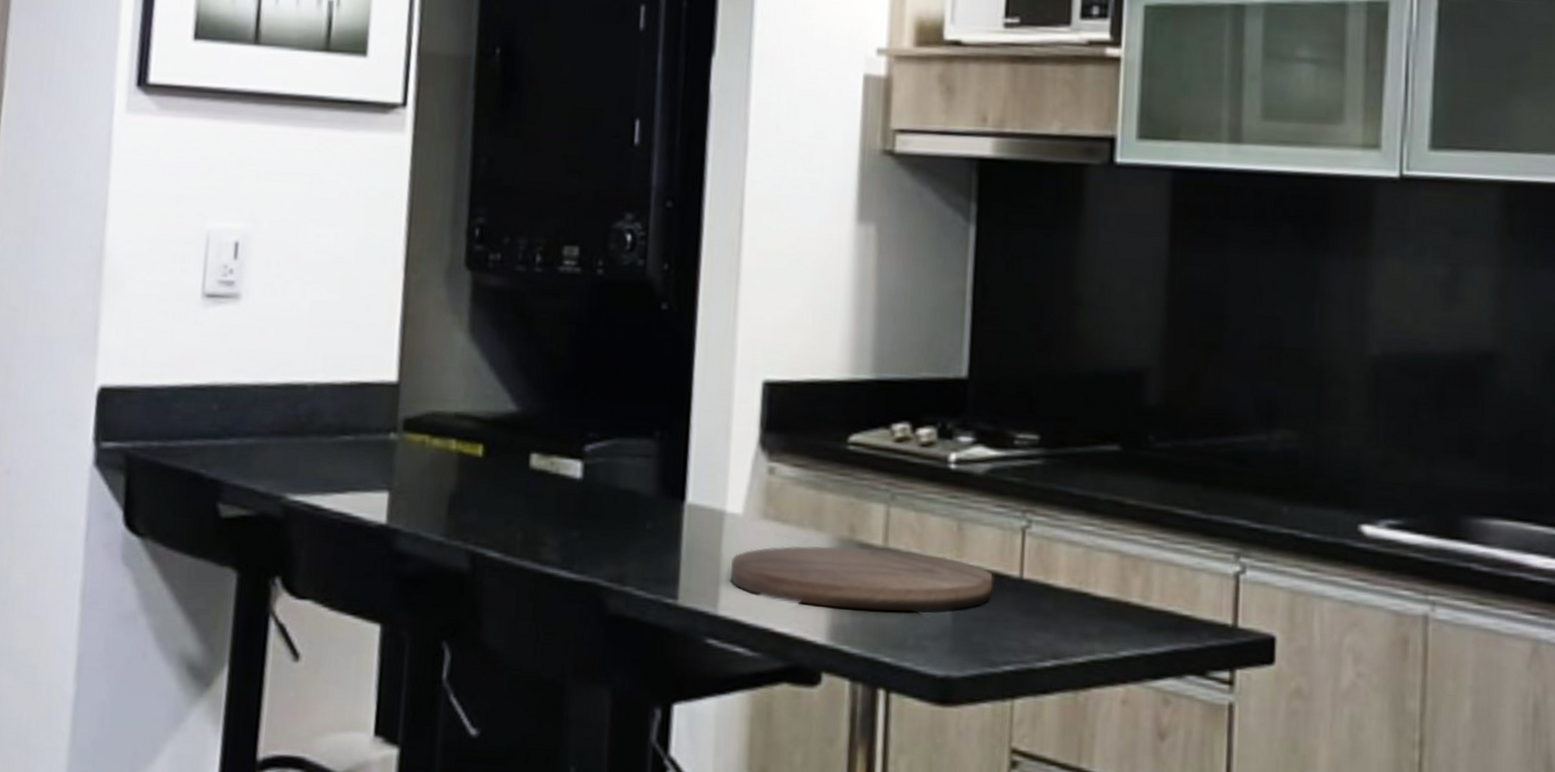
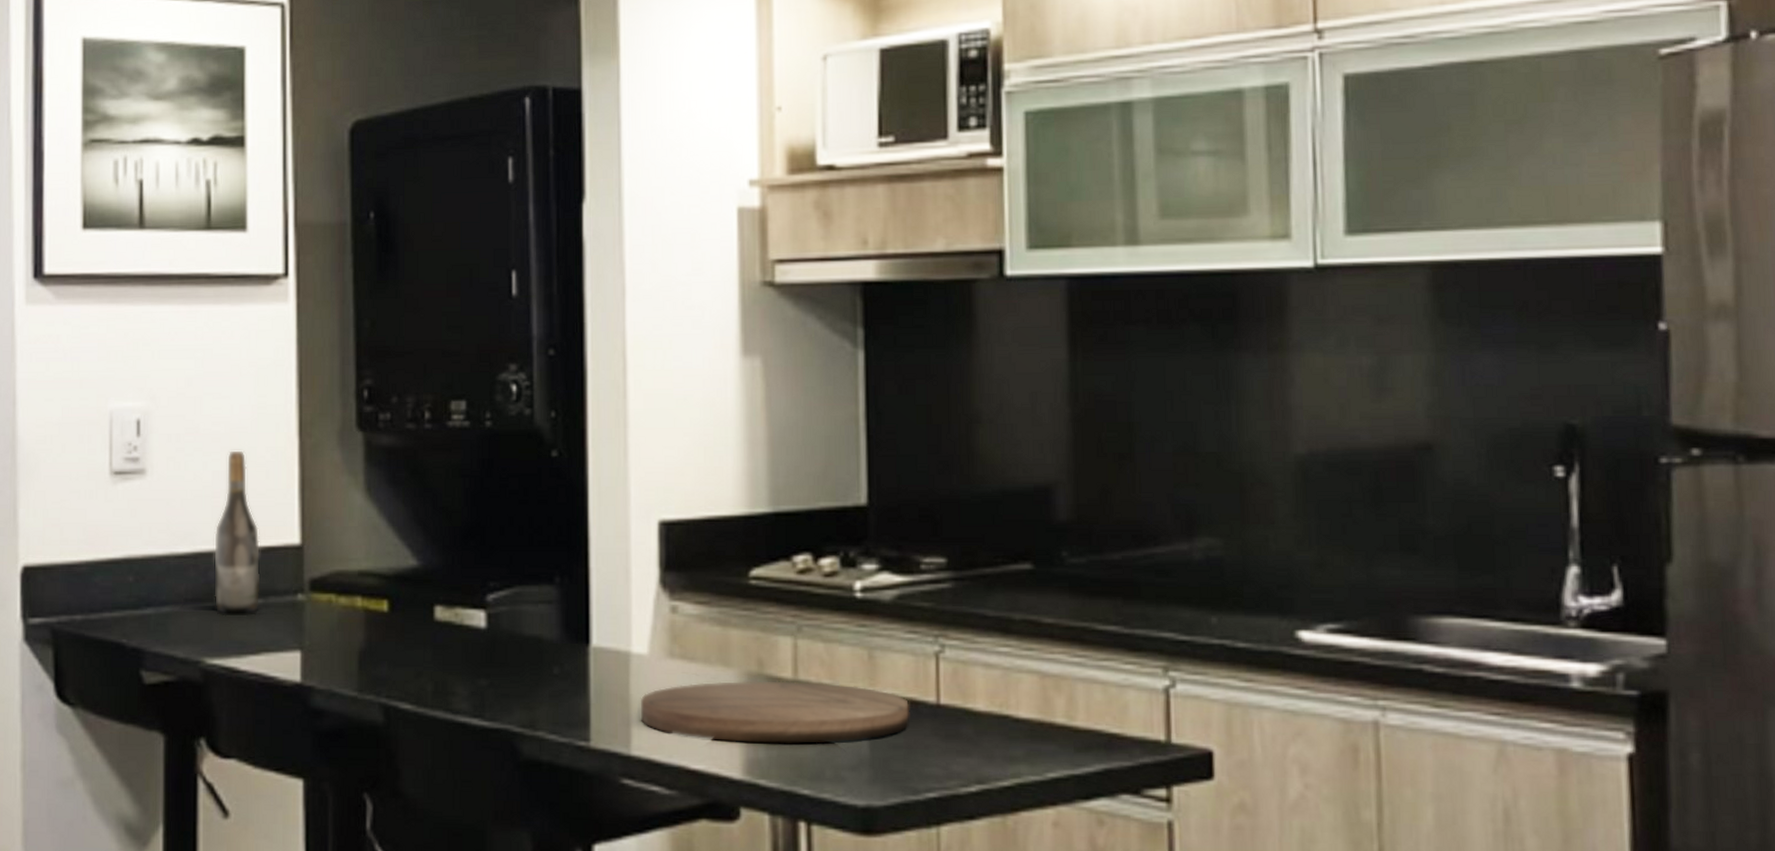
wine bottle: none [301,279,356,454] -> present [213,449,261,618]

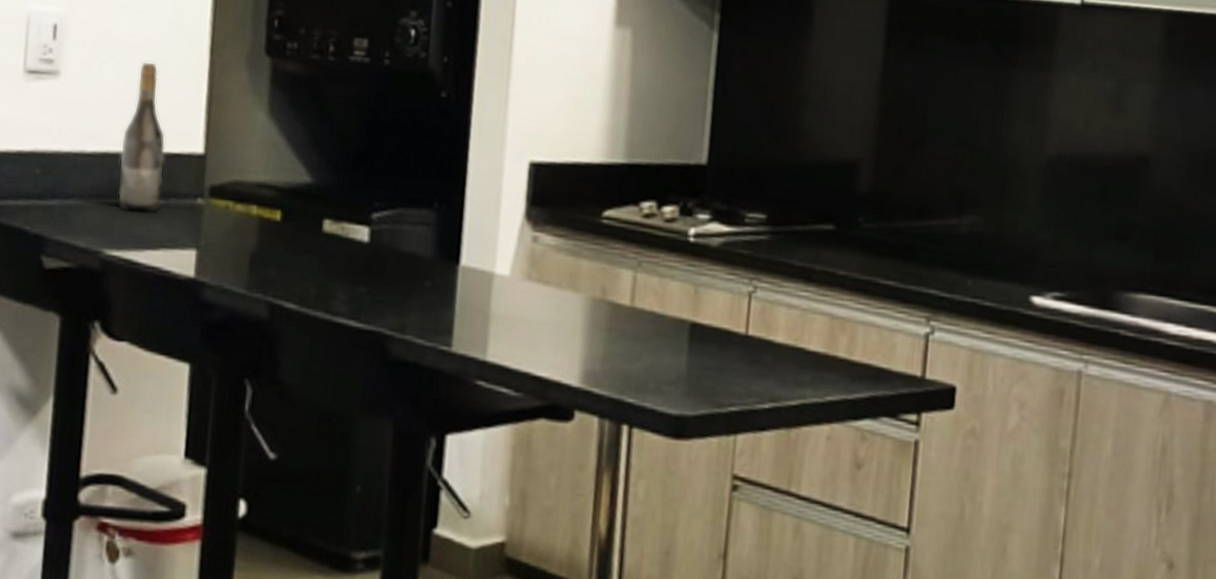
cutting board: present [640,680,909,744] -> none [497,303,723,361]

